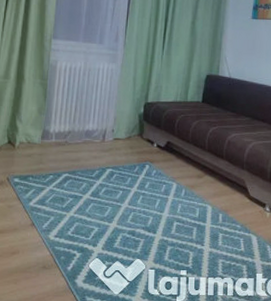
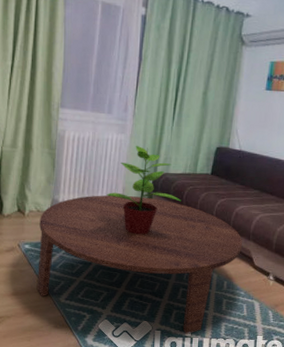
coffee table: none [25,125,237,273] -> present [36,195,243,334]
potted plant: none [98,75,173,166] -> present [106,146,181,235]

